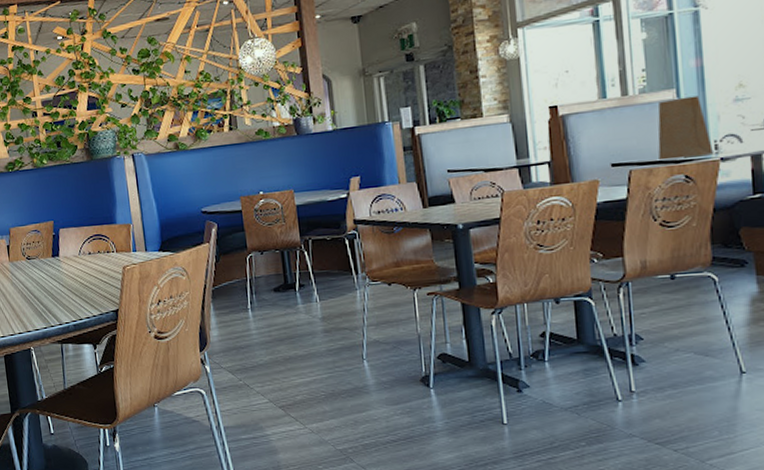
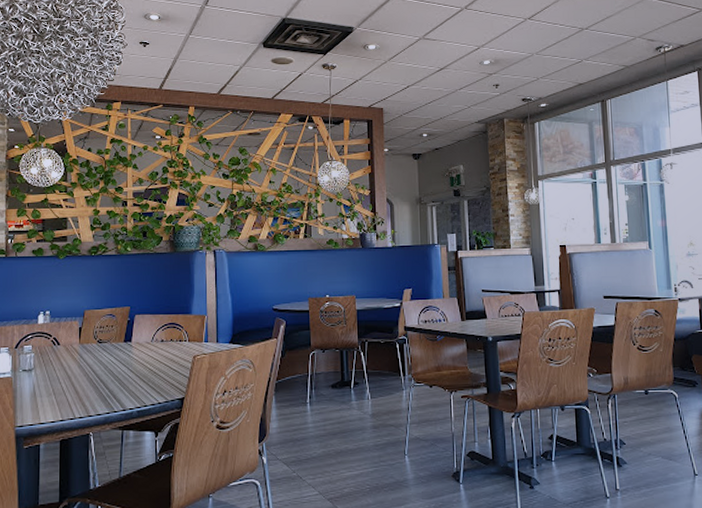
paper bag: present [657,95,713,161] -> none [636,248,674,297]

